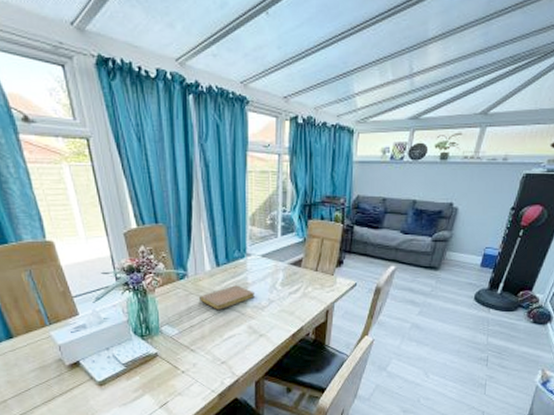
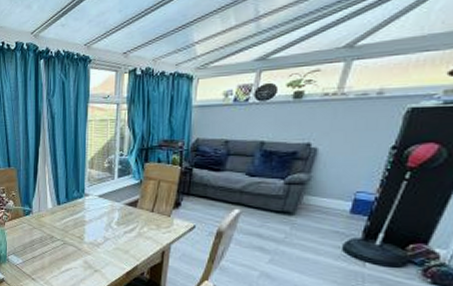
notebook: present [198,285,255,311] -> none [40,222,91,245]

